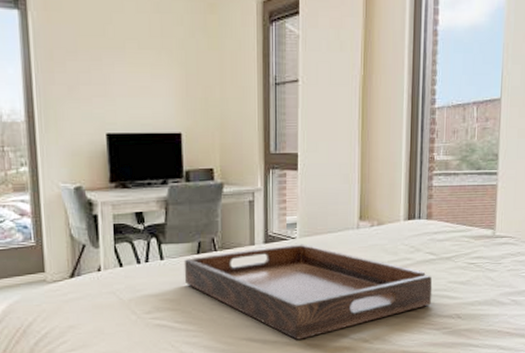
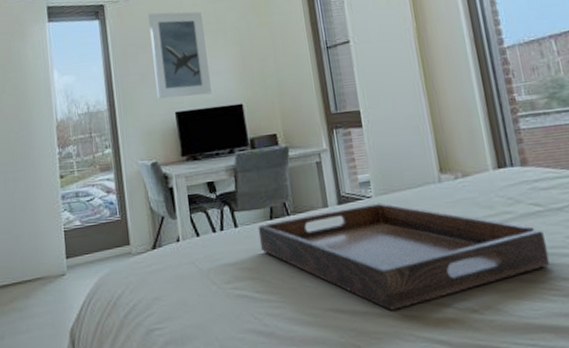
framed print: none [82,12,149,118] -> present [148,11,212,99]

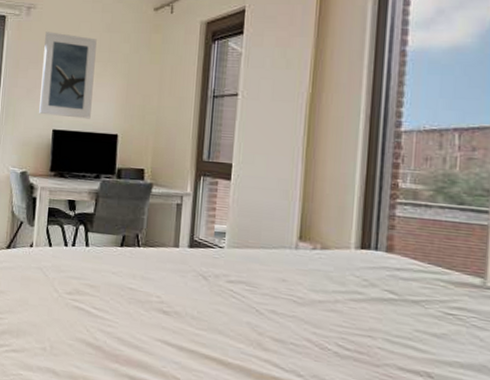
serving tray: present [257,202,551,311] -> none [106,249,392,356]

